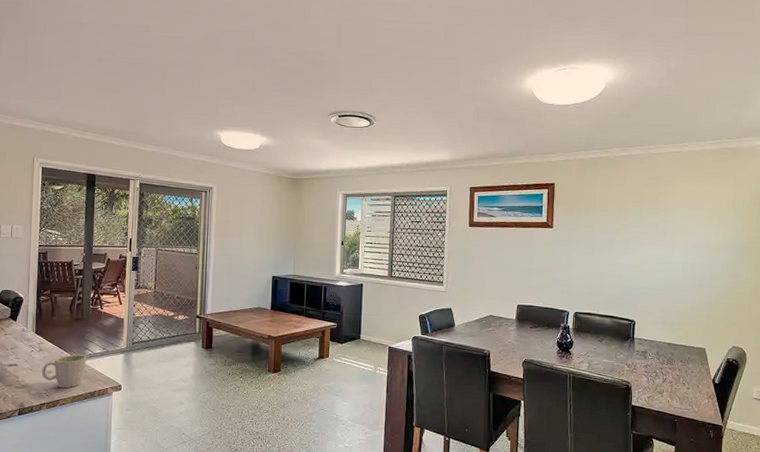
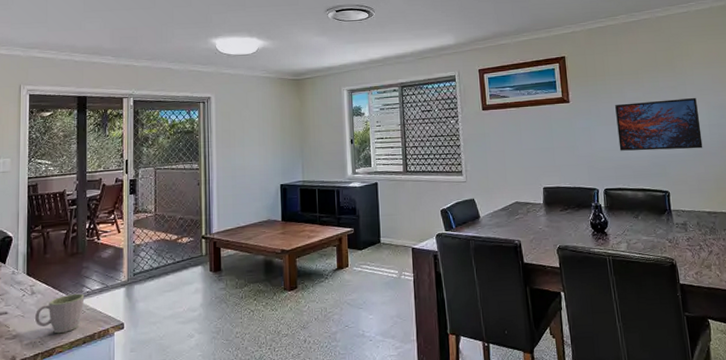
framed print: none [594,234,675,284] -> present [615,97,703,151]

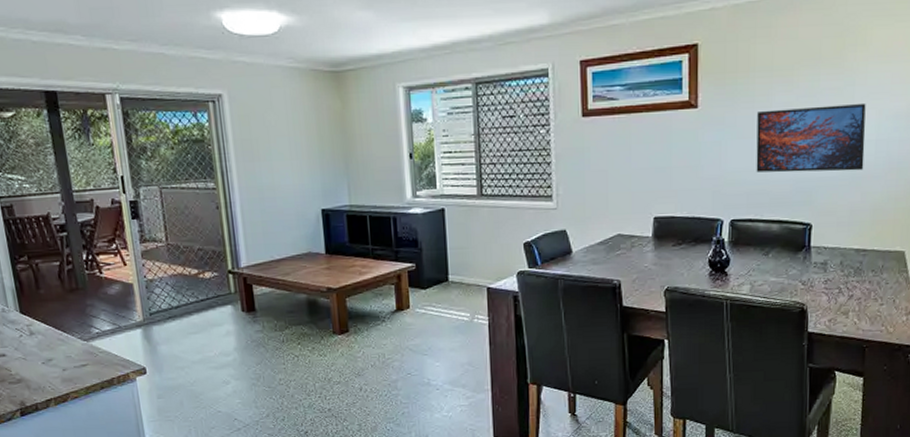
mug: present [35,293,85,334] -> none [39,334,95,379]

